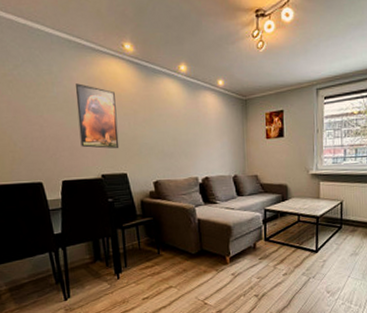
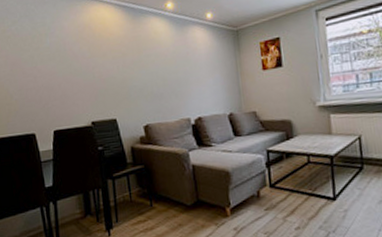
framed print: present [75,83,120,149] -> none [66,32,109,95]

